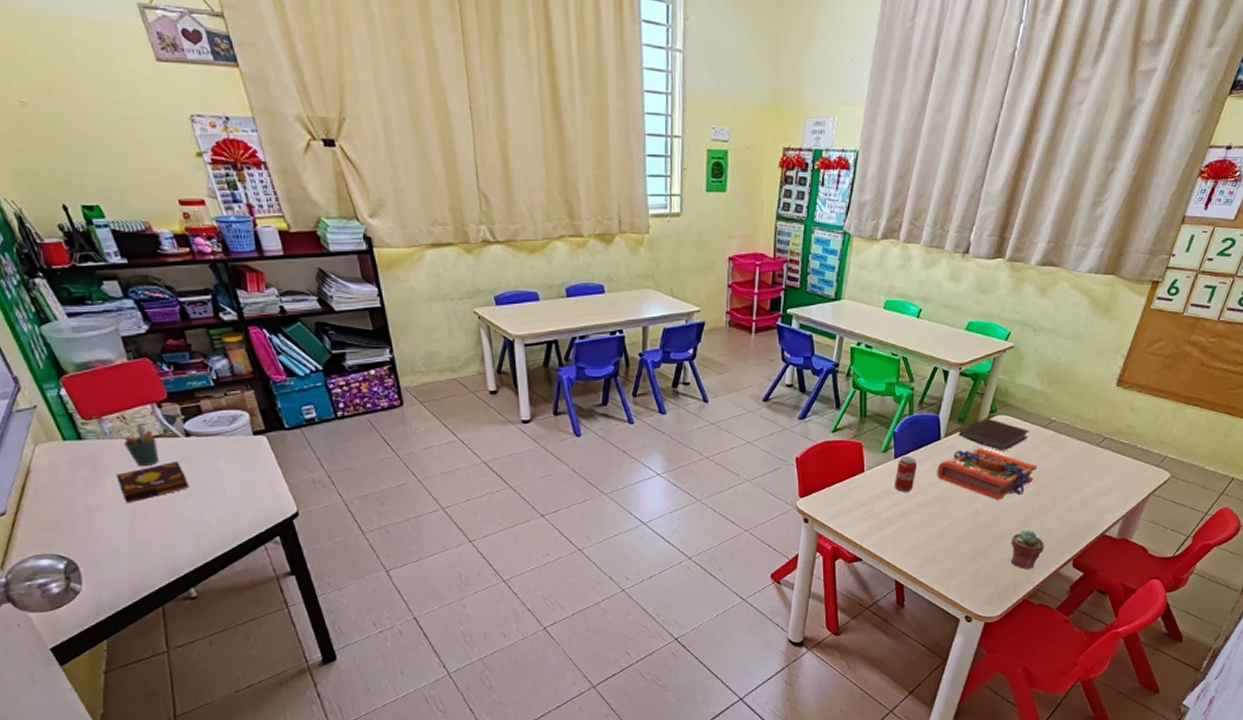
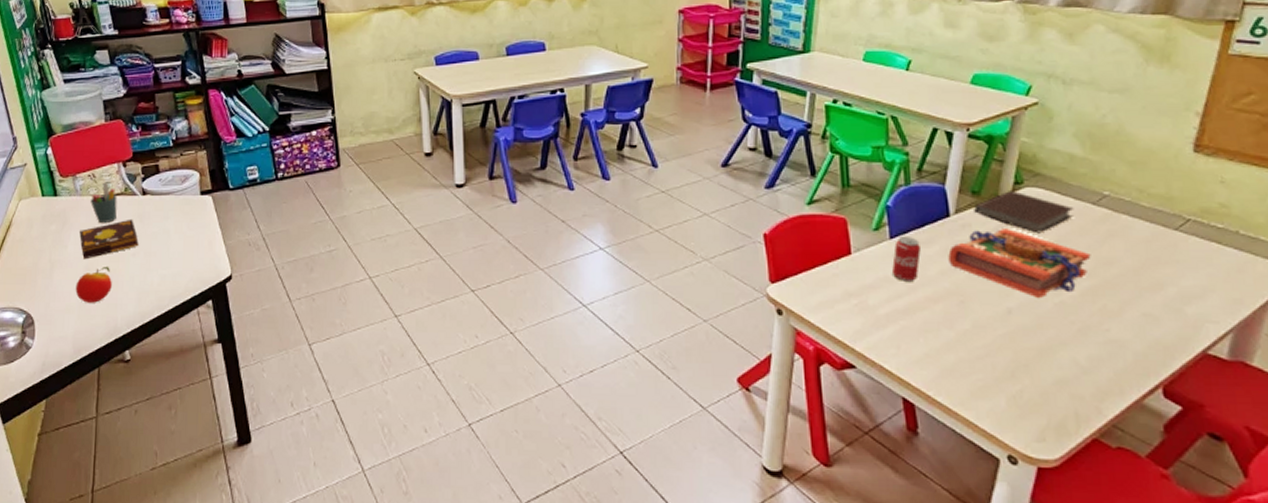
apple: none [121,508,165,546] -> present [75,266,112,303]
potted succulent: present [1010,530,1045,569] -> none [1064,341,1116,395]

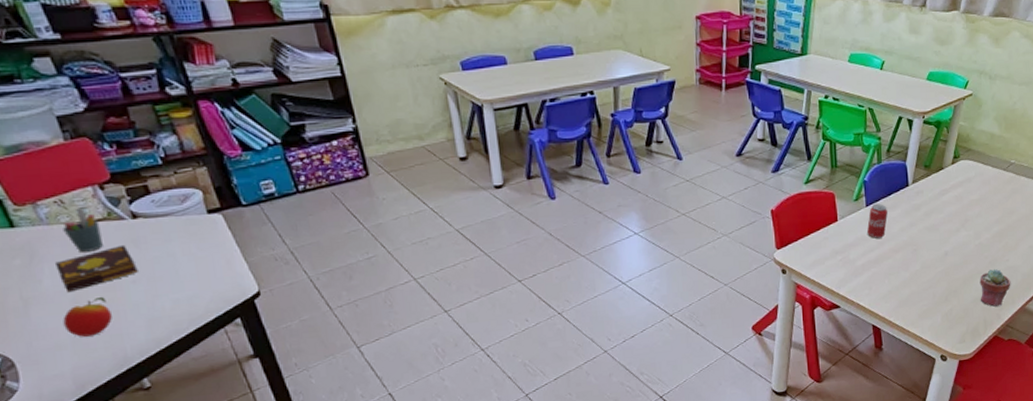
book: present [948,229,1091,299] -> none [907,192,1001,243]
notebook: present [974,191,1074,234] -> none [925,163,992,195]
potted succulent: none [1064,341,1116,395] -> present [979,269,1011,307]

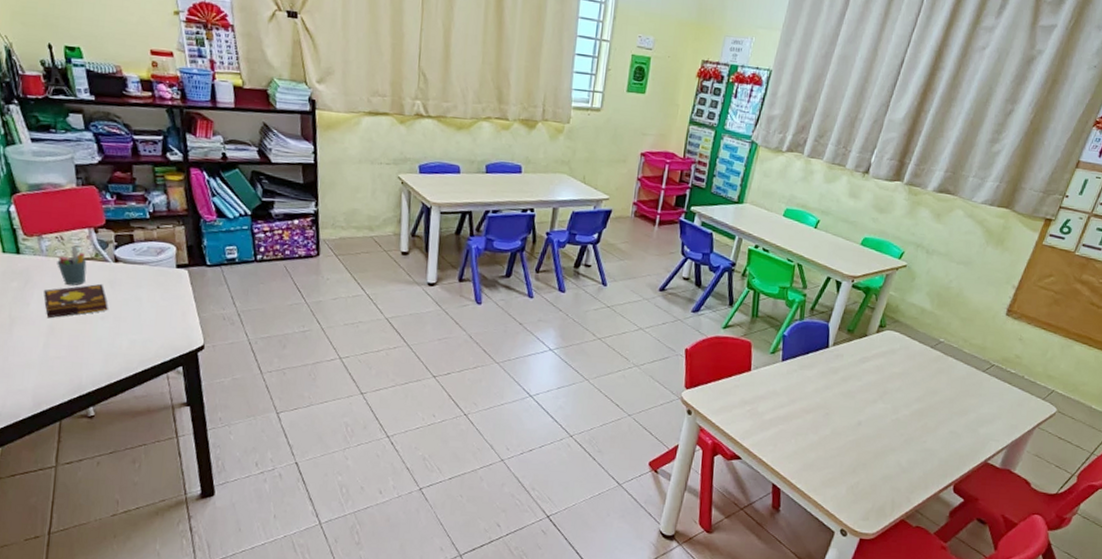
apple: present [62,296,112,337] -> none [37,326,78,361]
beverage can: present [867,204,888,239] -> none [780,360,804,396]
potted succulent: present [979,269,1011,307] -> none [890,448,926,489]

